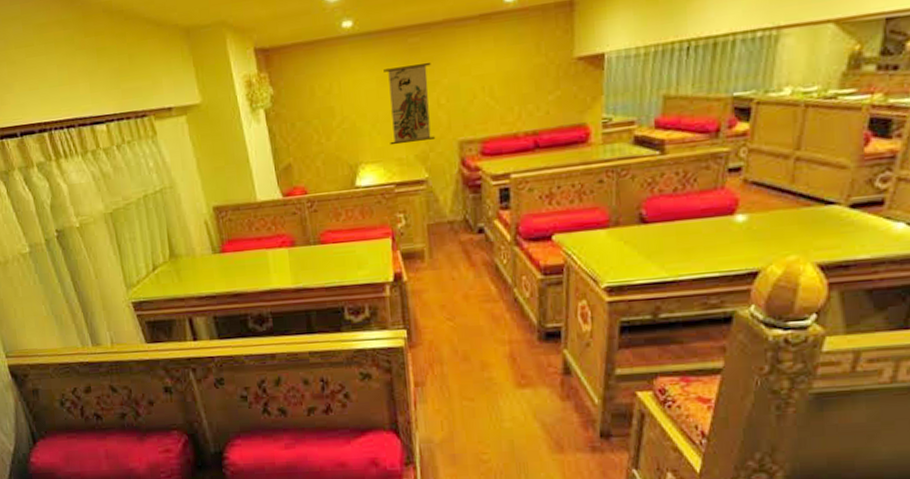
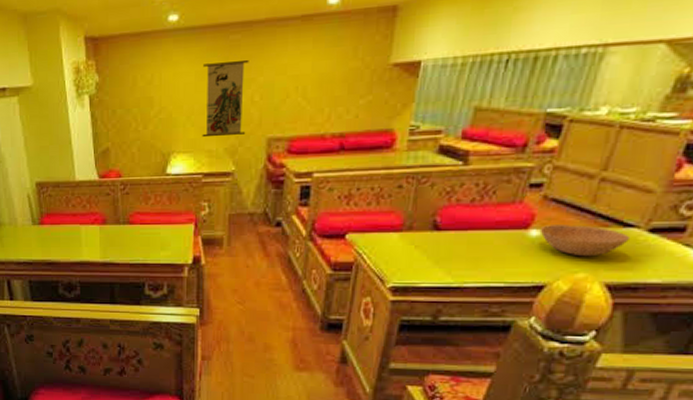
bowl: none [745,206,832,239] -> present [539,225,629,257]

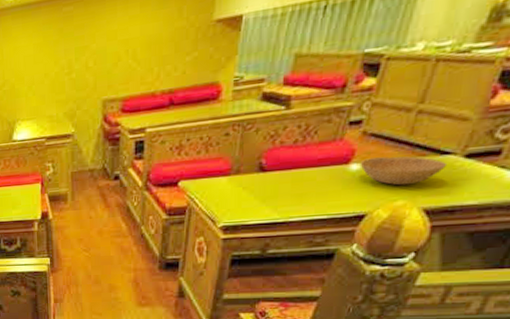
wall scroll: present [202,56,249,138] -> none [40,28,83,105]

